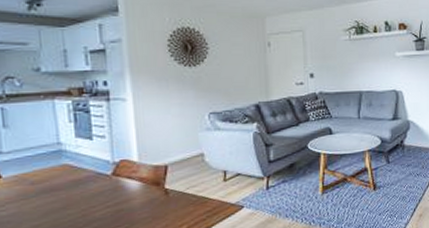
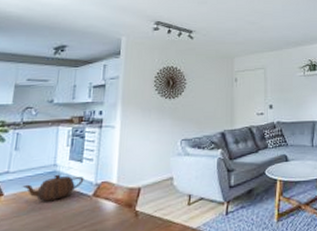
teapot: none [23,153,99,182] -> present [22,174,84,201]

